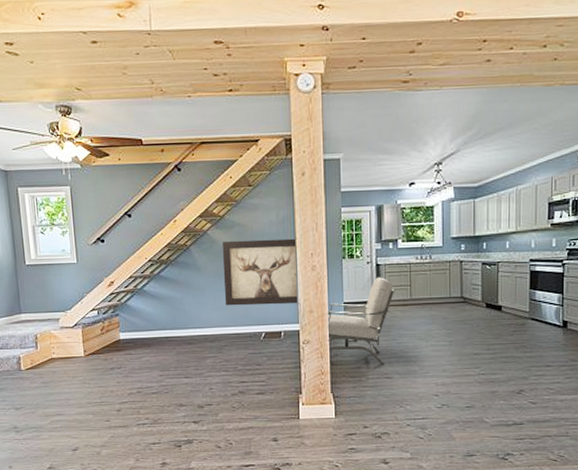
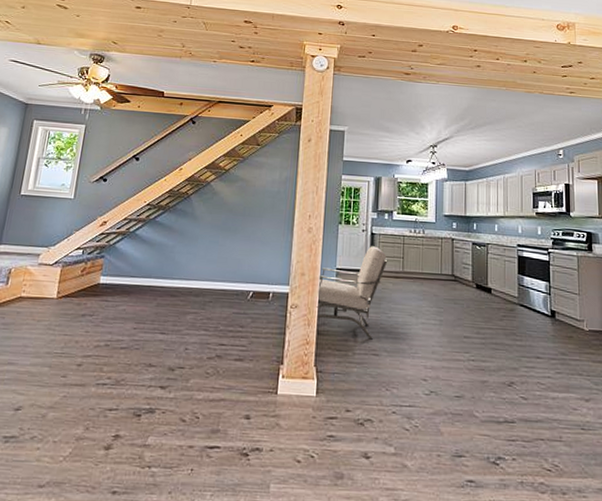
wall art: present [222,238,300,306] -> none [217,193,298,265]

